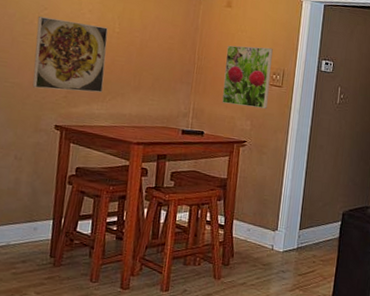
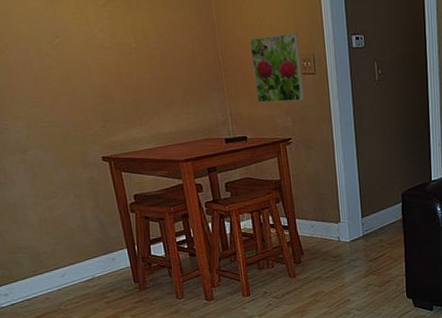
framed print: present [32,16,108,93] -> none [52,44,138,123]

